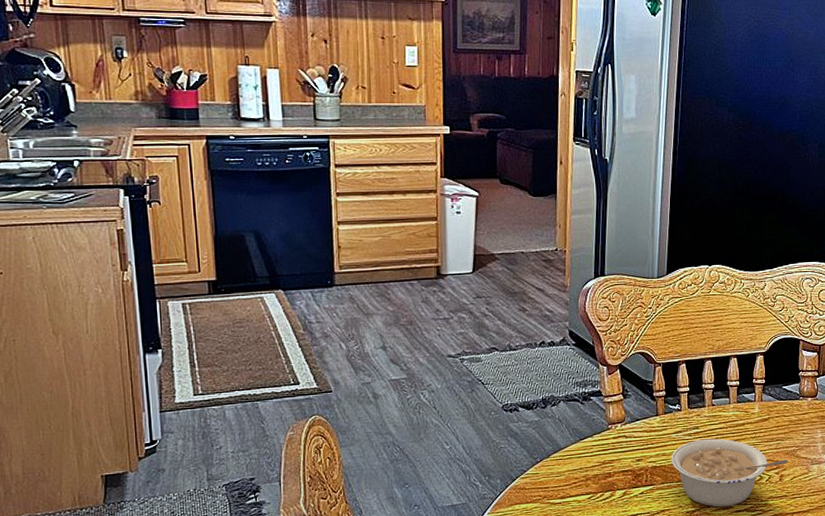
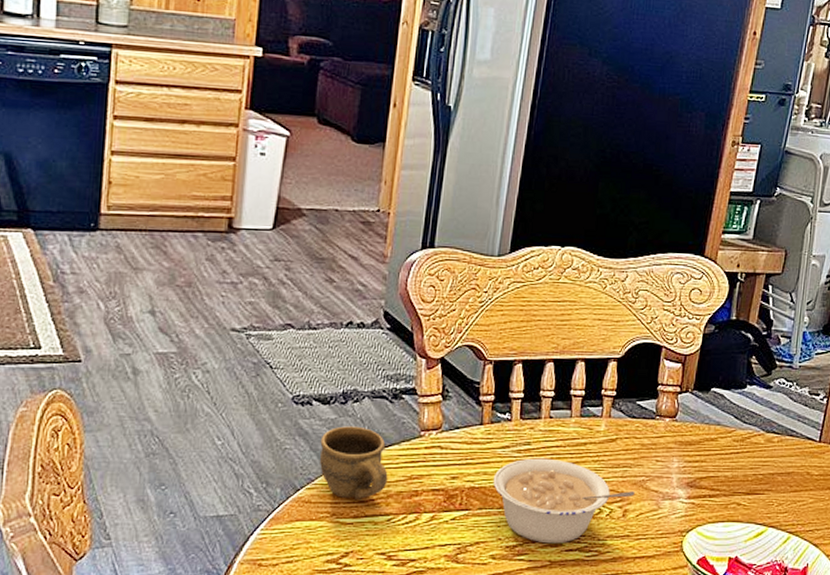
cup: none [528,425,585,484] -> present [319,426,388,499]

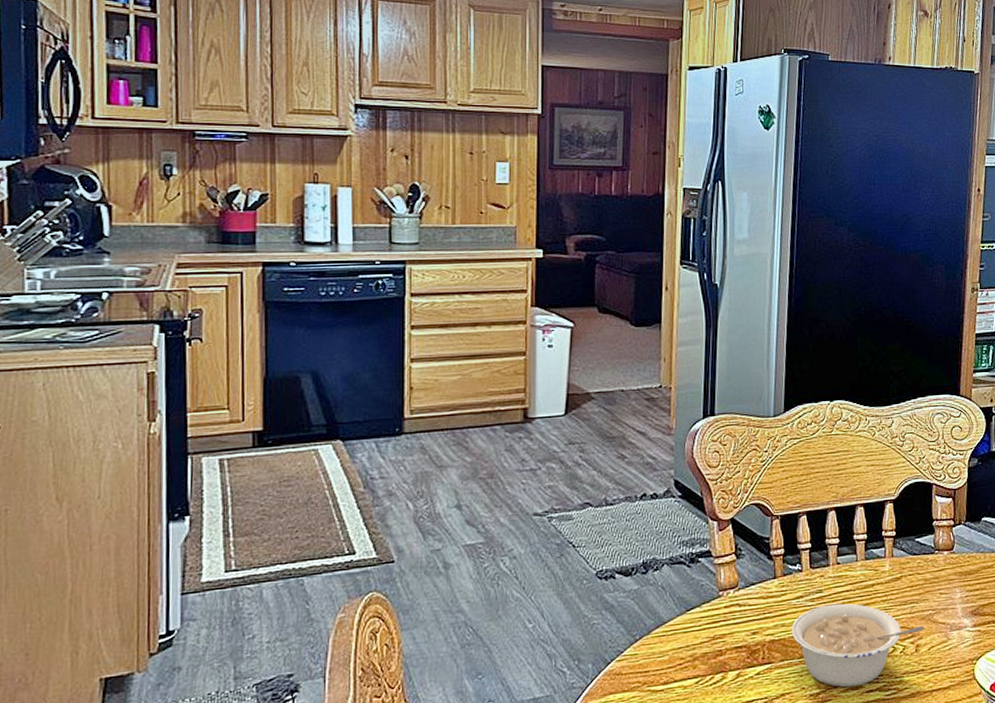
cup: present [319,426,388,499] -> none [626,594,692,666]

